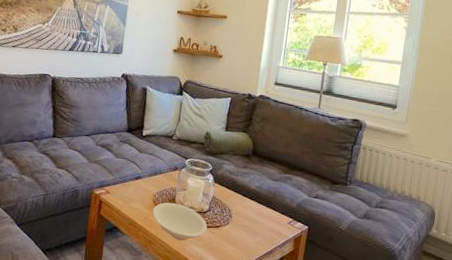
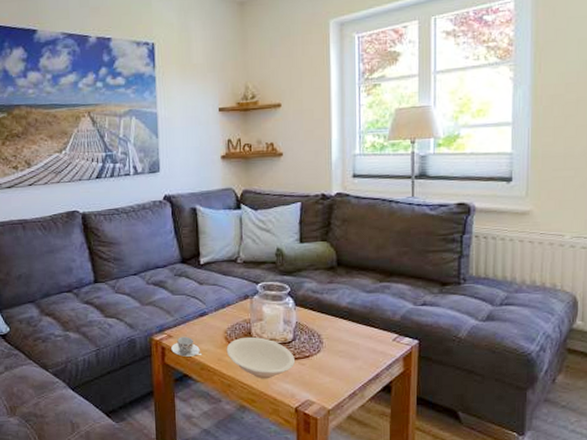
teacup: none [107,194,133,213] -> present [171,336,203,357]

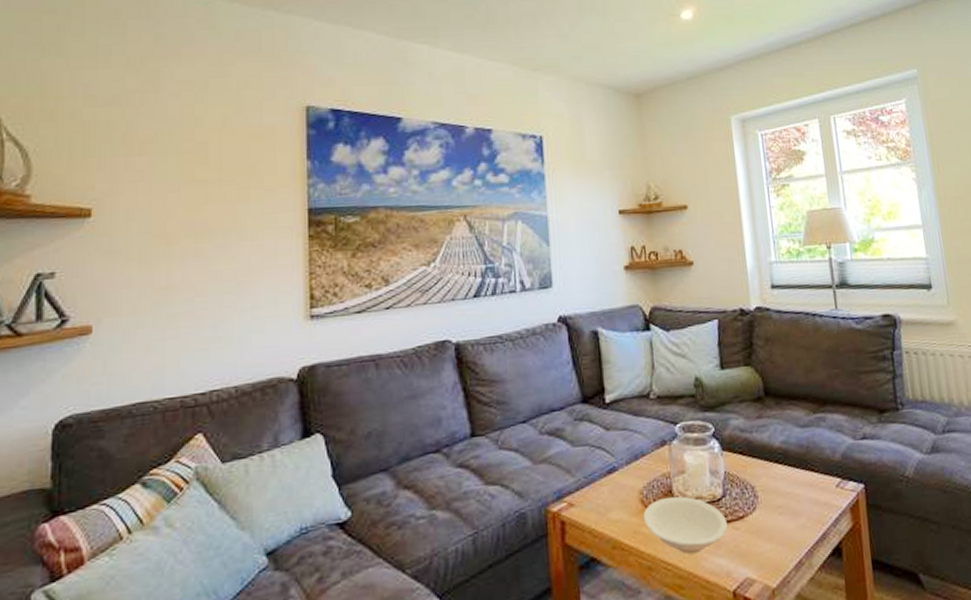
teacup: present [171,336,203,357] -> none [573,503,614,533]

